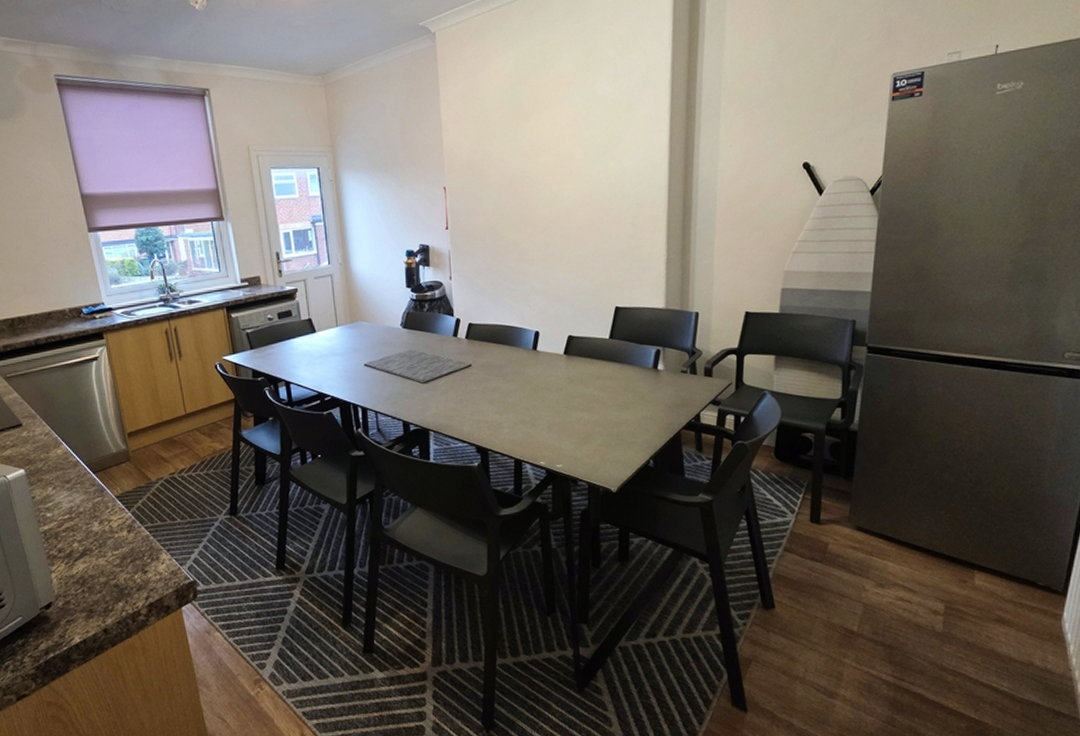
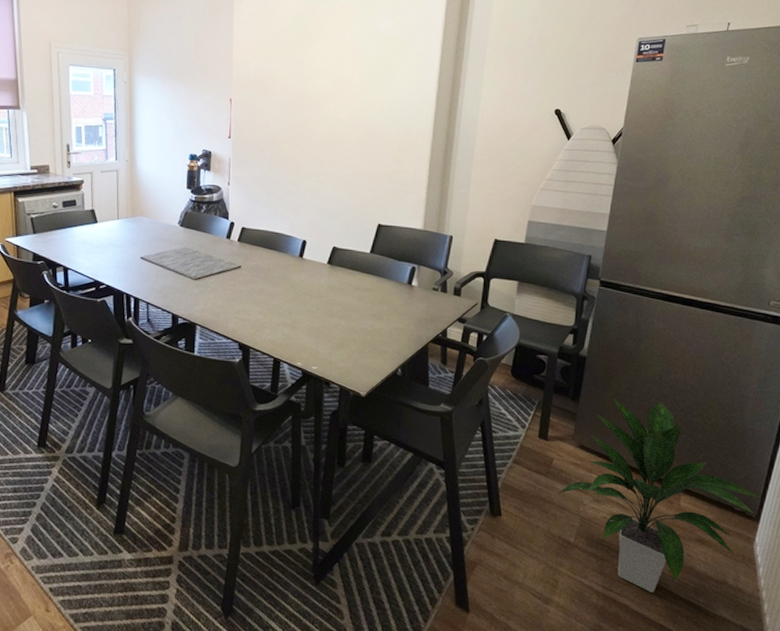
indoor plant: none [832,473,1067,679] -> present [554,398,761,592]

